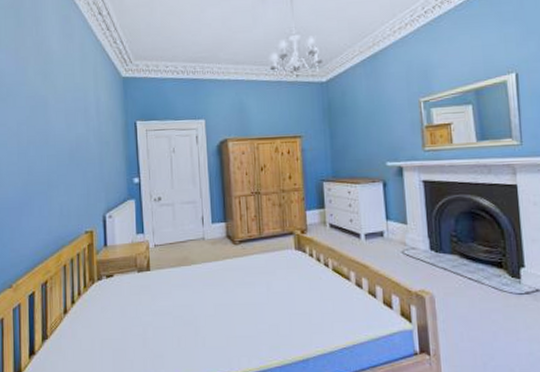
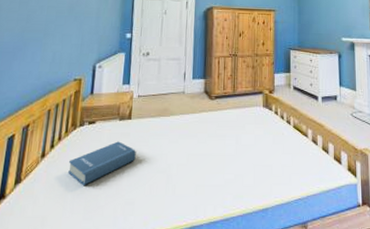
hardback book: none [92,294,160,341] -> present [68,141,136,186]

